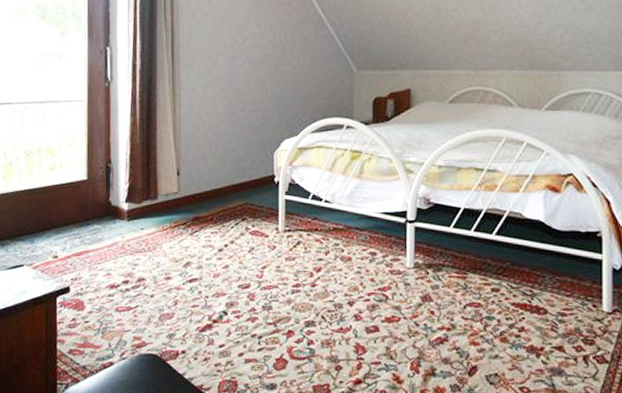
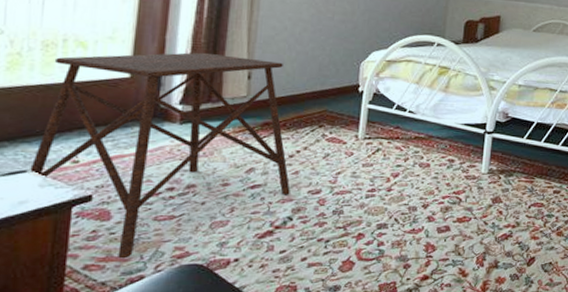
side table: none [25,152,223,346] -> present [28,52,290,259]

